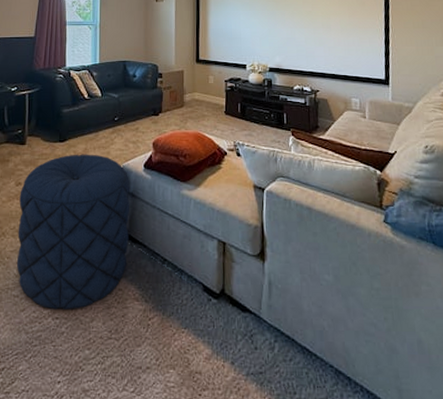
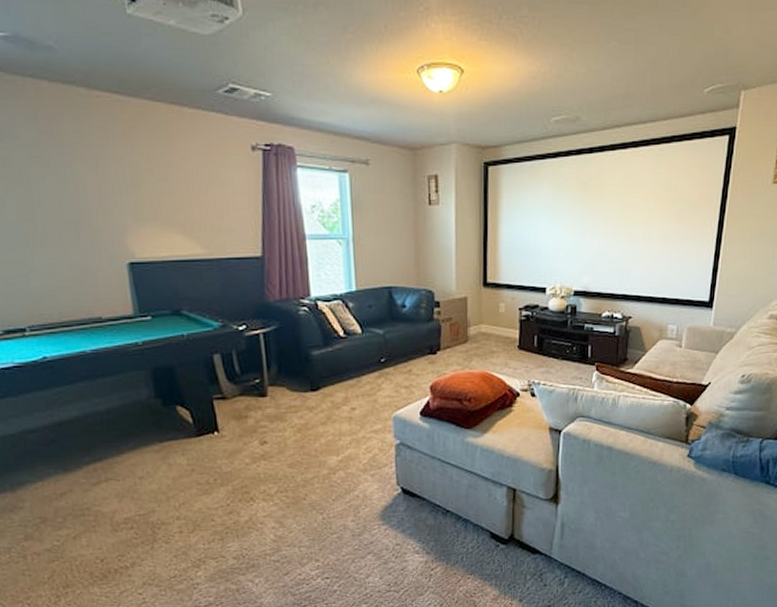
pouf: present [16,154,130,309] -> none [266,403,405,570]

